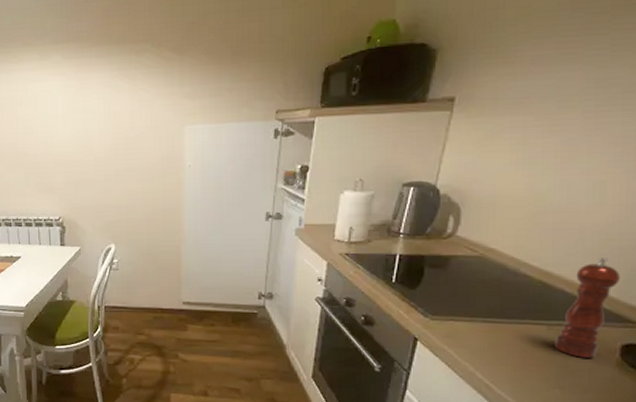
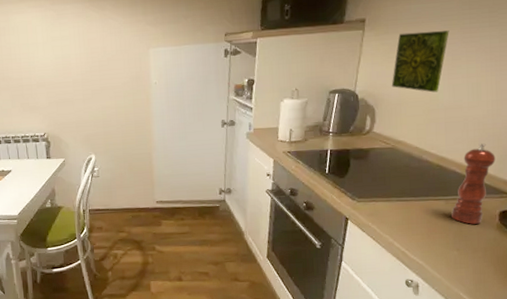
decorative tile: none [484,114,567,191] -> present [391,30,449,93]

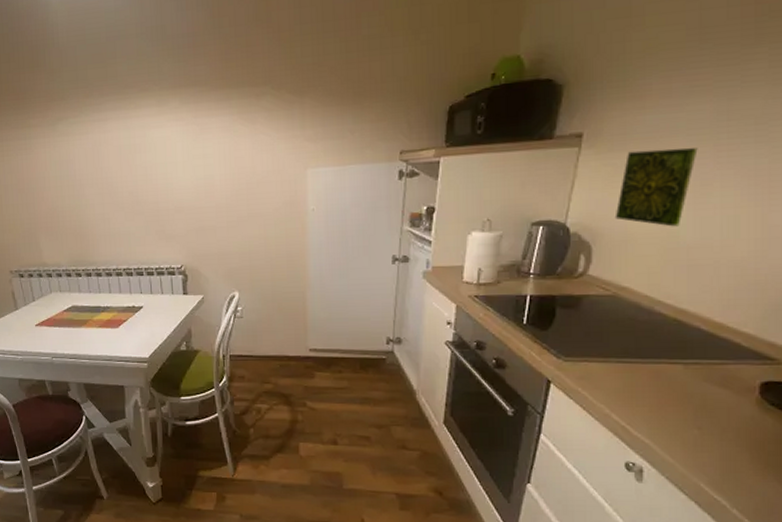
pepper mill: present [450,143,496,224] -> none [691,293,758,397]

